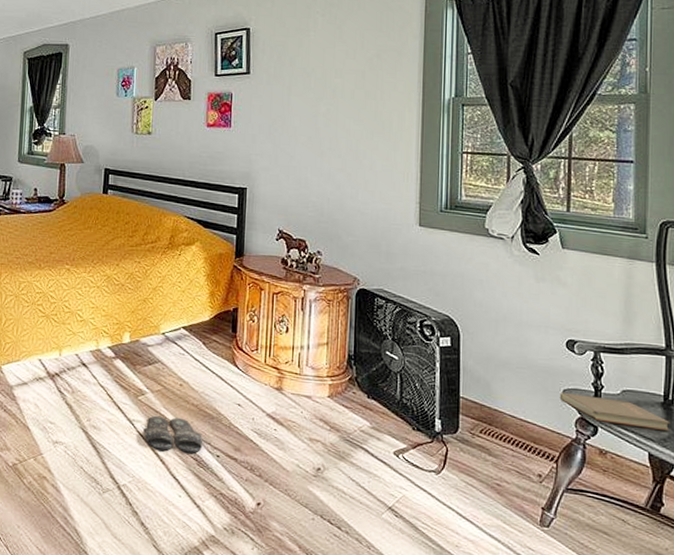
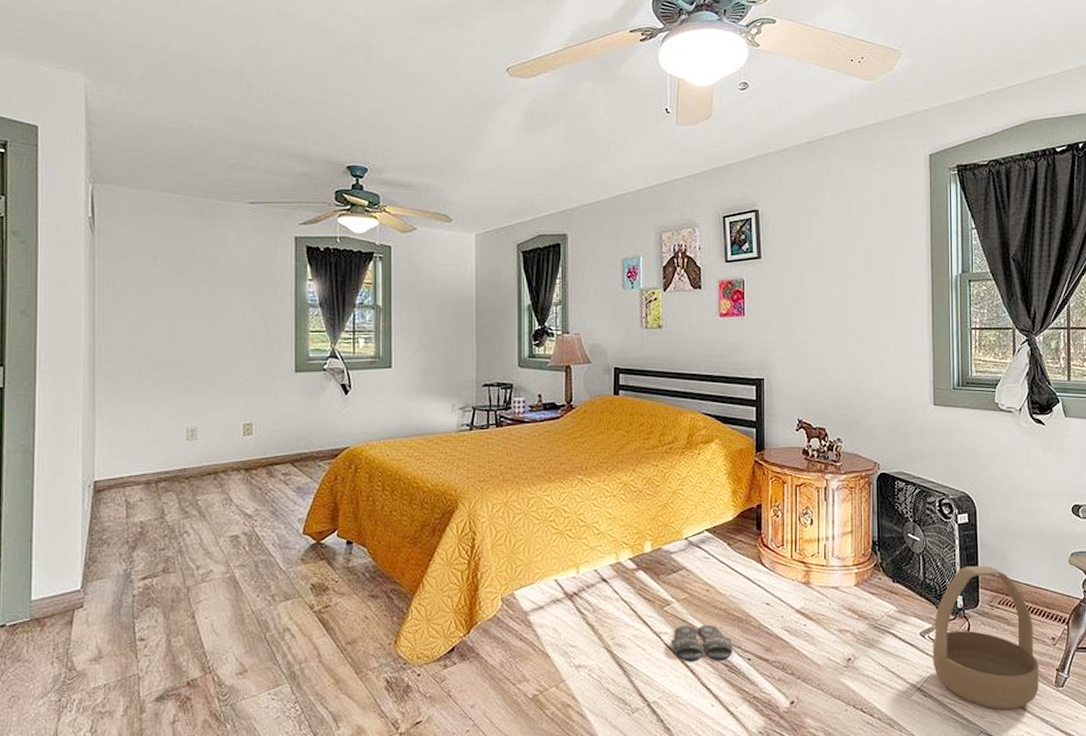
basket: none [406,390,522,544] -> present [933,565,1039,710]

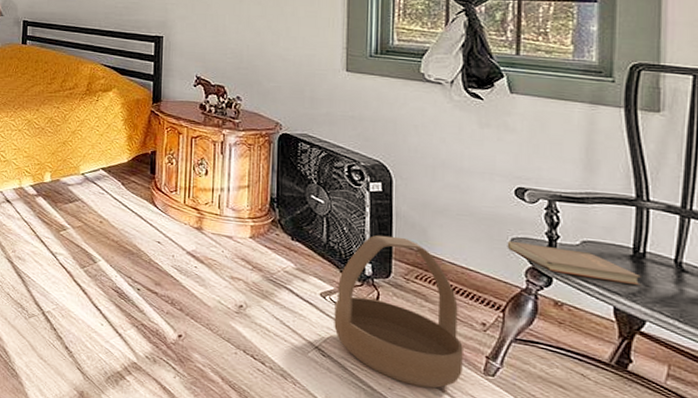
slippers: present [671,624,732,662] -> none [65,249,123,287]

